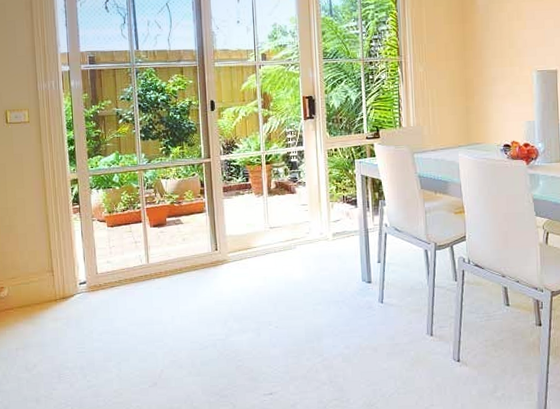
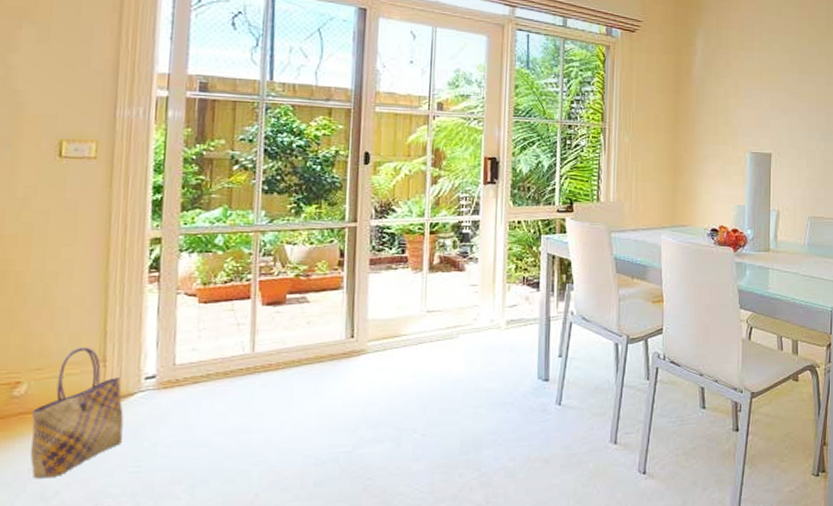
tote bag: none [13,261,70,355] -> present [29,346,124,479]

